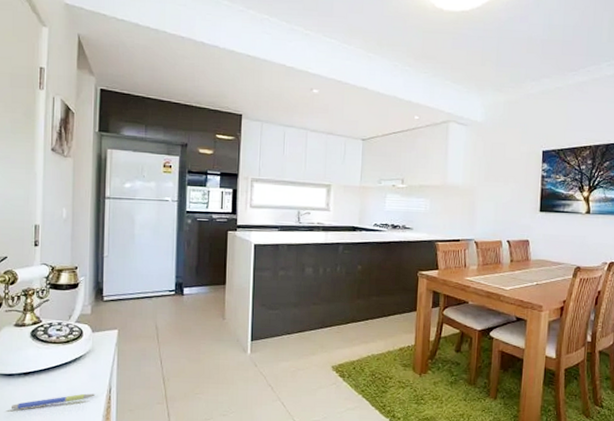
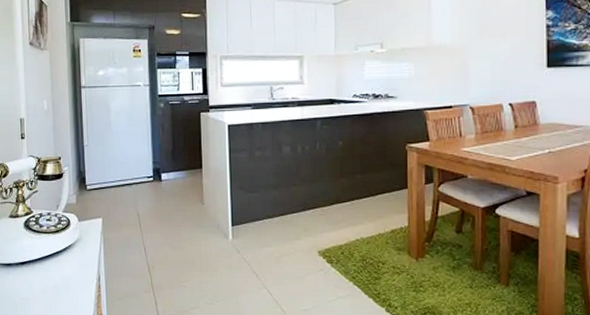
pen: present [10,393,96,410] -> none [11,282,86,298]

